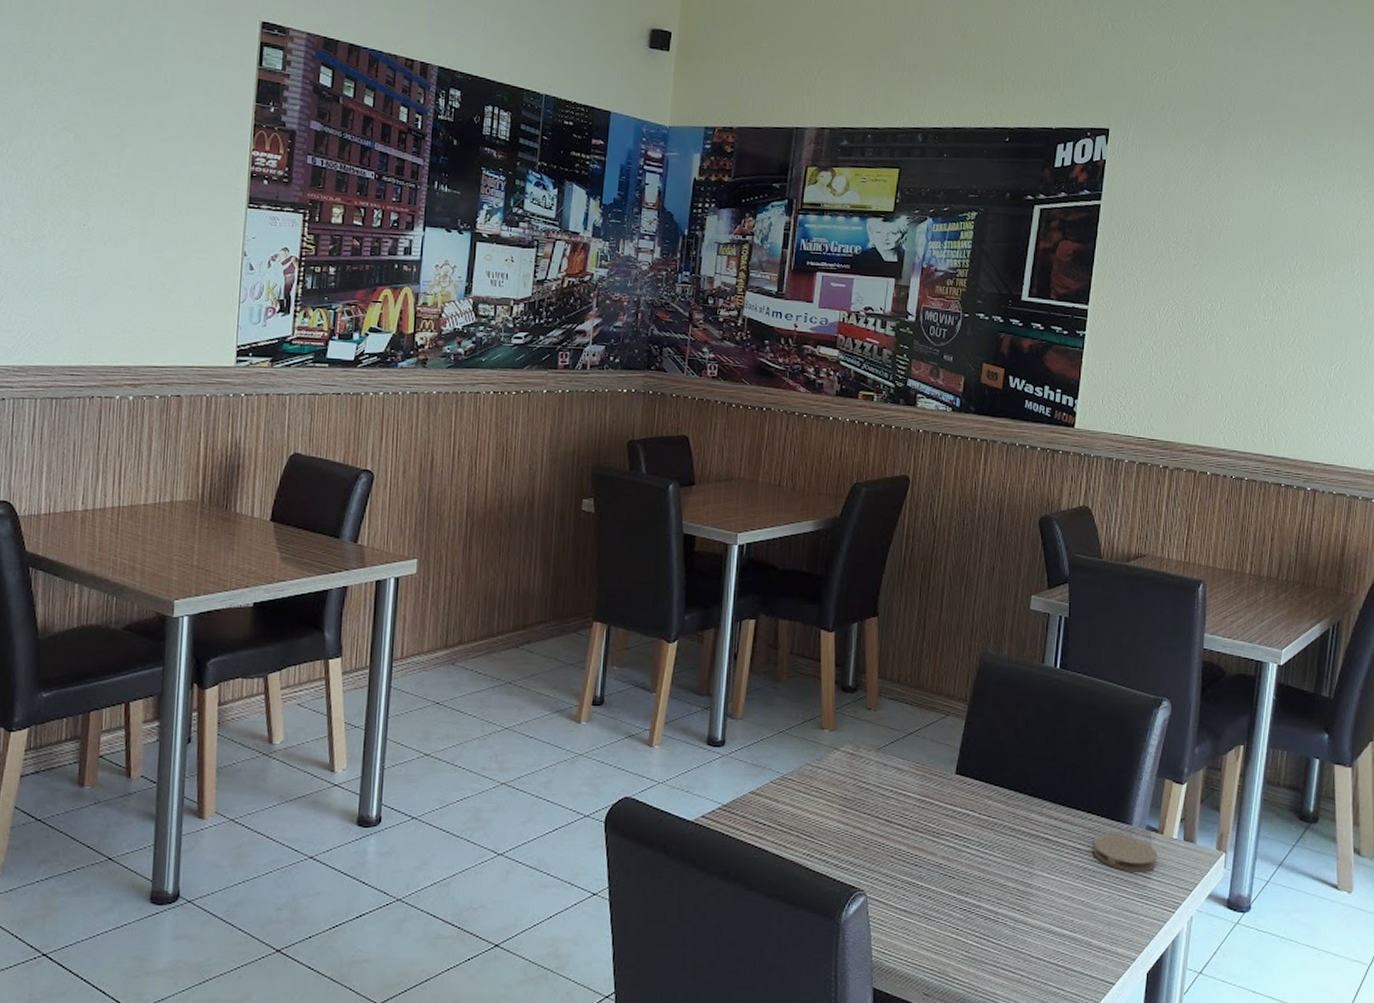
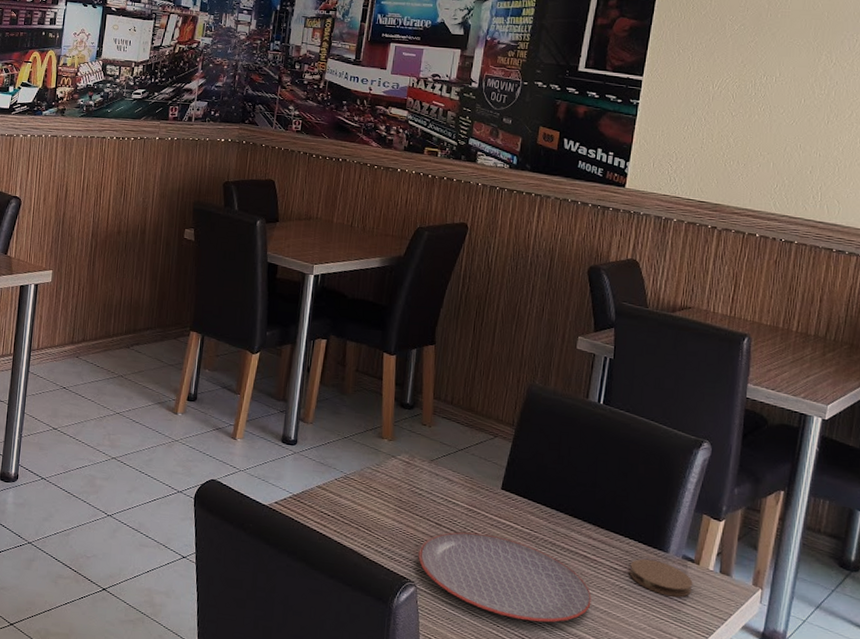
plate: none [867,826,1055,919] -> present [418,532,592,623]

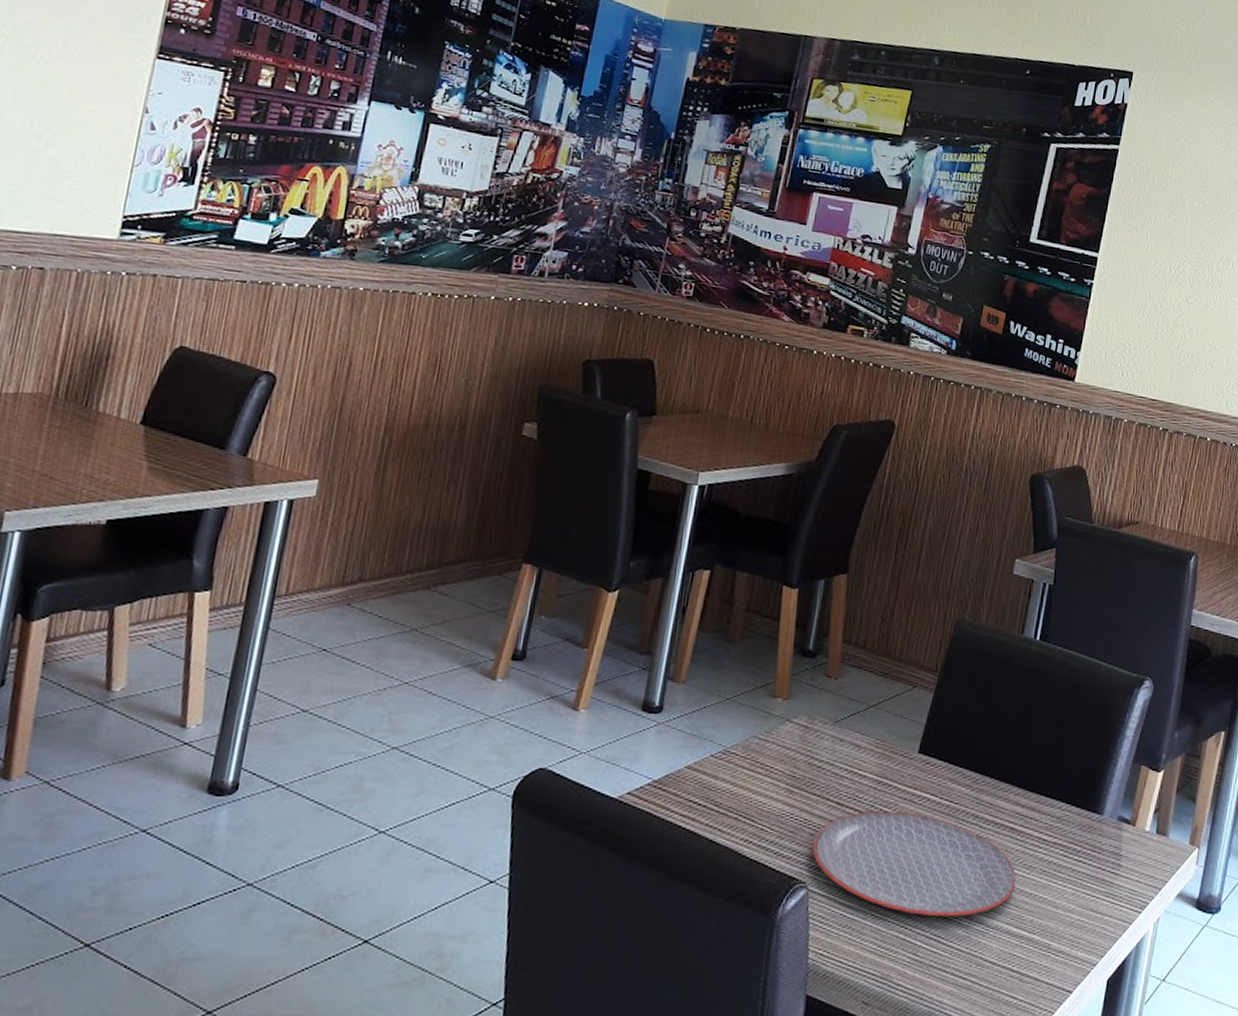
coaster: present [629,558,693,598] -> none [1059,824,1128,868]

